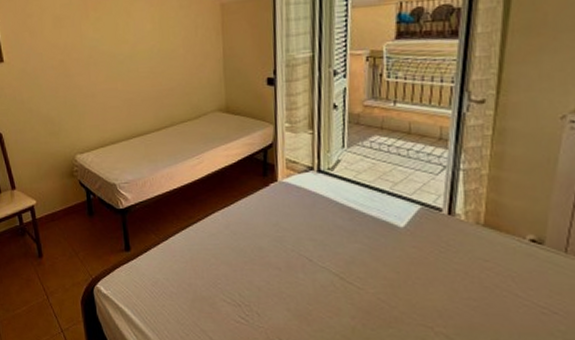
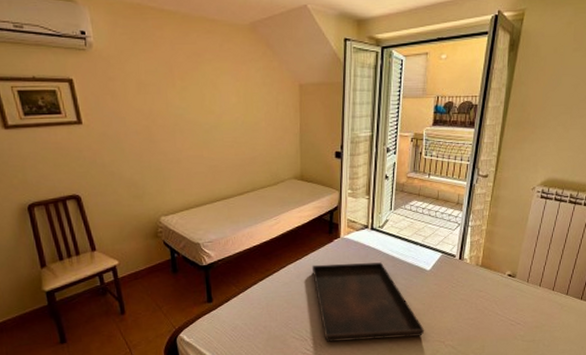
serving tray: none [243,213,402,316] -> present [311,262,425,343]

